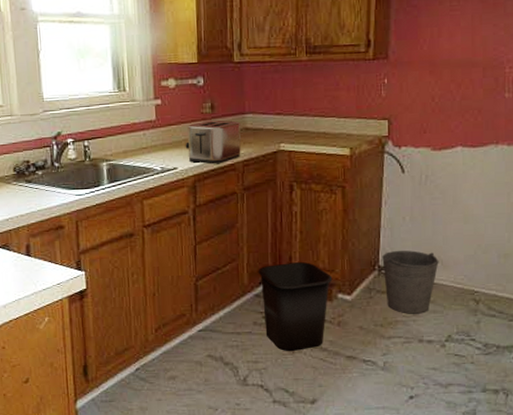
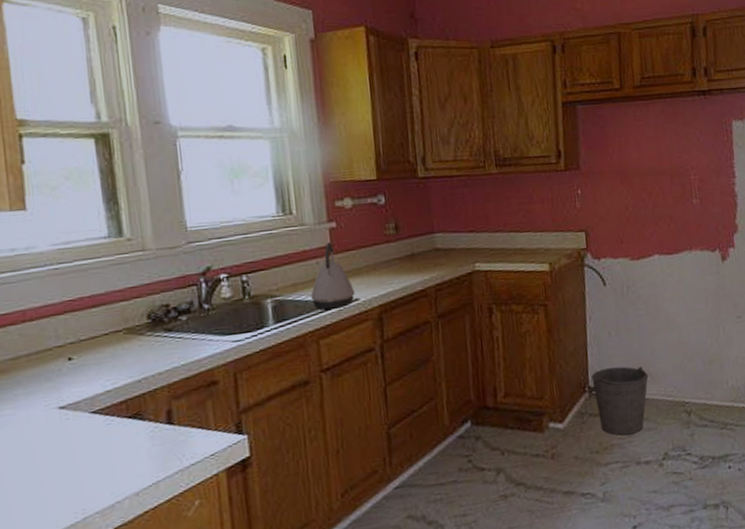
kettle: none [138,116,174,176] -> present [311,241,356,311]
toaster: present [185,120,242,165] -> none [367,241,432,292]
waste bin: present [258,261,333,351] -> none [459,391,542,497]

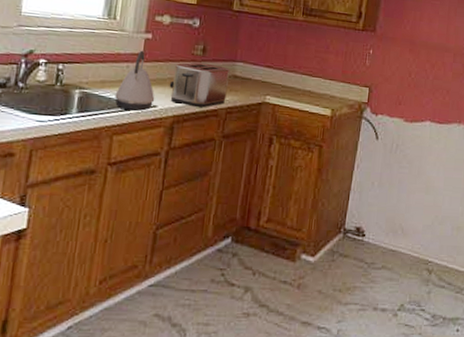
toaster: none [367,241,432,292] -> present [169,62,231,108]
bucket: present [591,366,649,436] -> none [348,214,400,281]

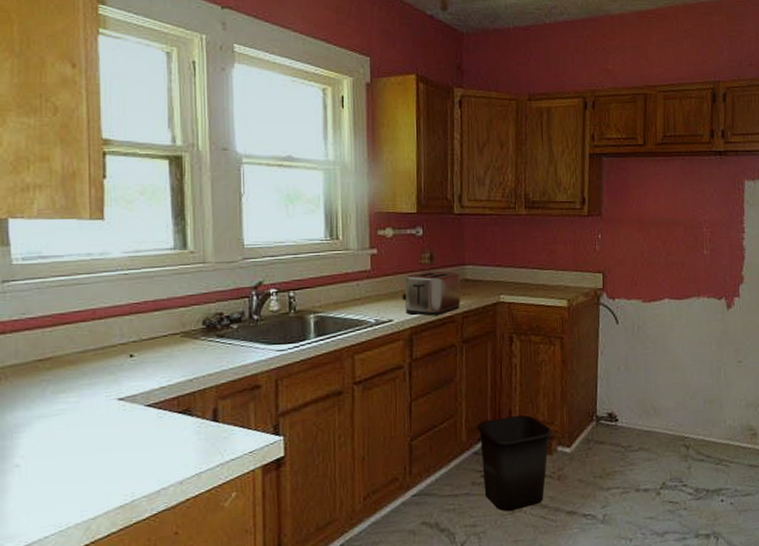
kettle: present [115,50,155,112] -> none [350,266,390,329]
waste bin: none [222,217,299,314] -> present [477,415,552,511]

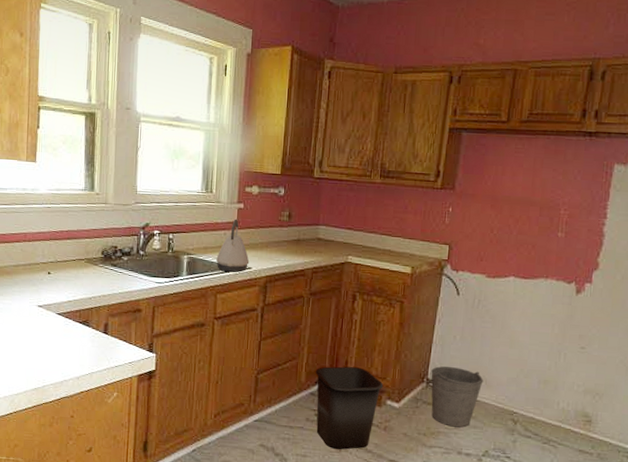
kettle: none [350,266,390,329] -> present [216,219,250,273]
toaster: present [402,270,461,317] -> none [261,227,314,269]
bucket: none [599,399,652,464] -> present [431,366,484,428]

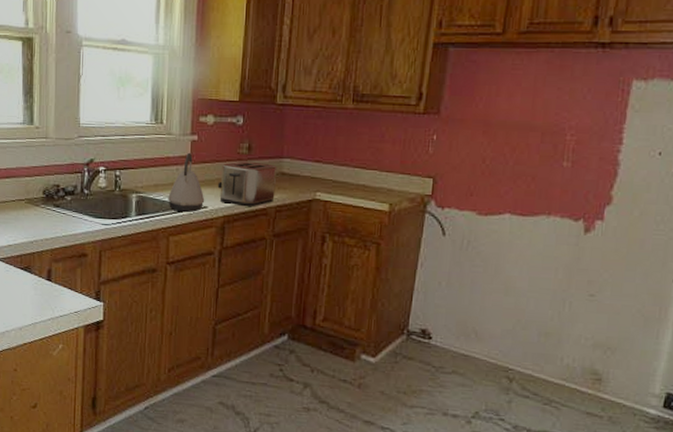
toaster: none [261,227,314,269] -> present [217,161,278,207]
waste bin: present [315,366,384,450] -> none [280,316,358,409]
bucket: present [431,366,484,428] -> none [412,316,473,386]

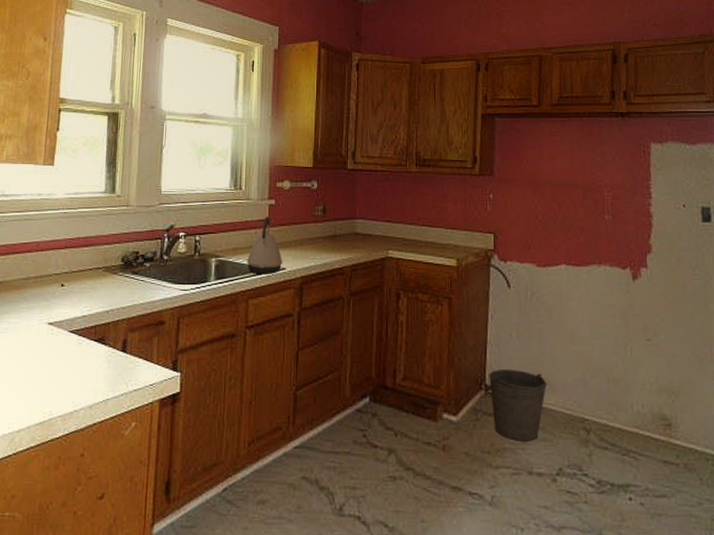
toaster: present [217,161,278,207] -> none [295,223,351,267]
bucket: none [412,316,473,386] -> present [489,368,547,441]

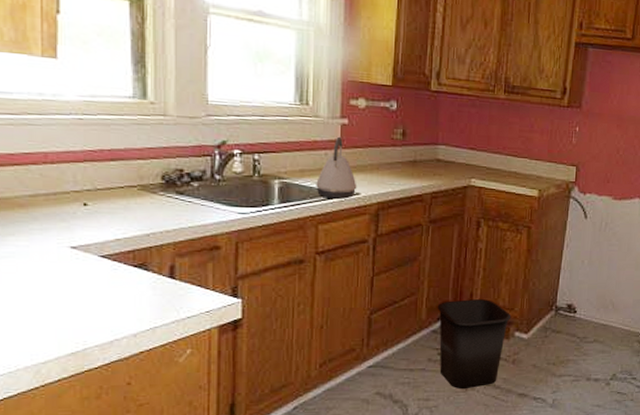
waste bin: none [361,375,438,477] -> present [437,298,512,388]
bucket: present [489,368,547,441] -> none [559,292,611,354]

